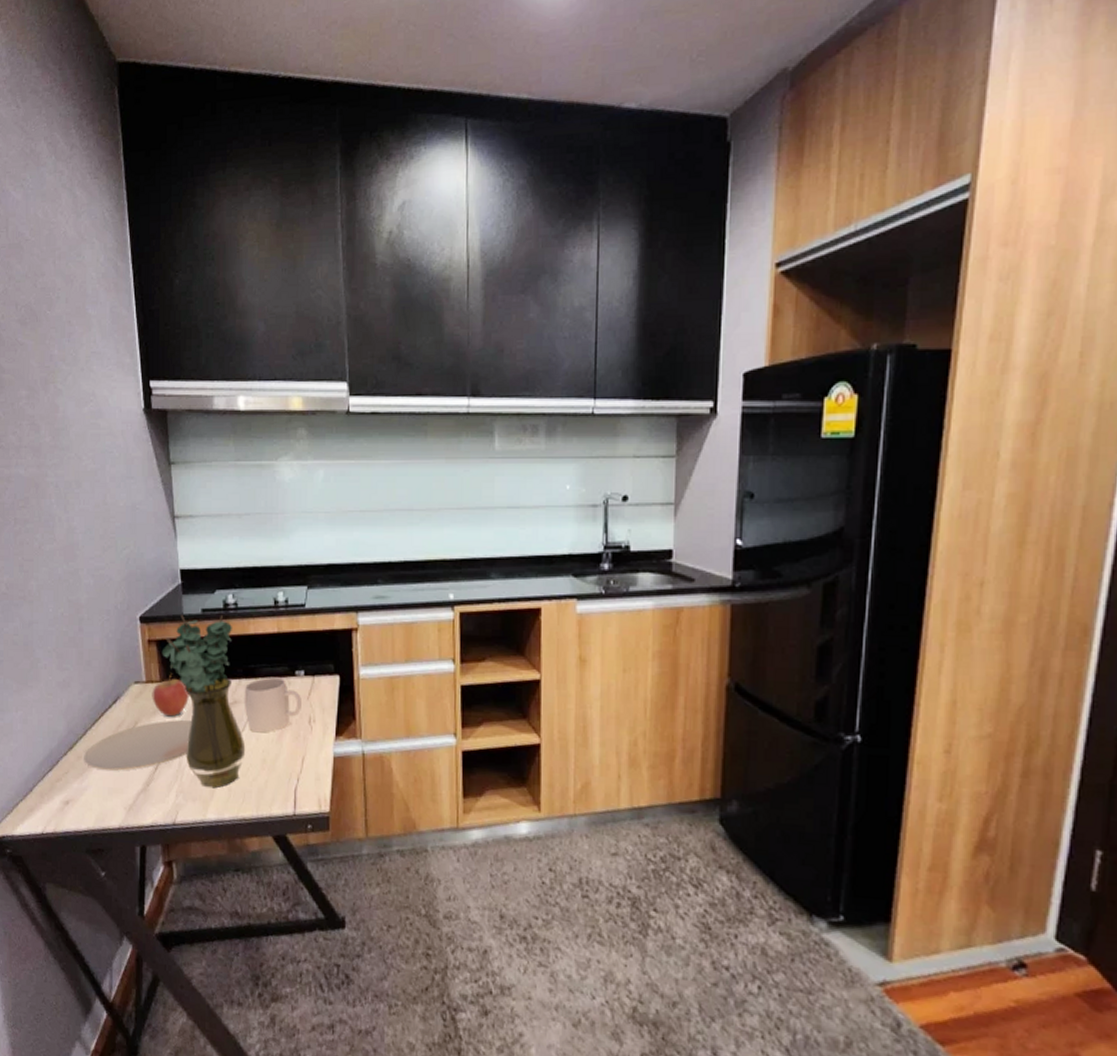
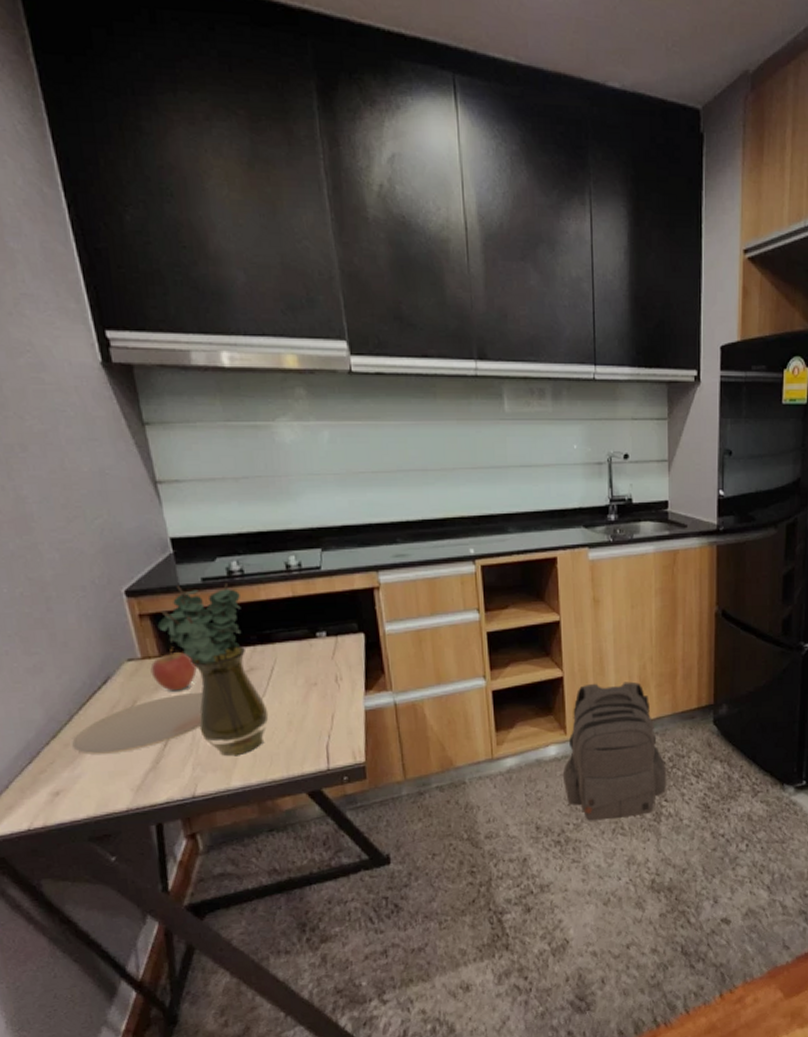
mug: present [244,677,301,733] -> none [260,640,326,697]
backpack: none [533,755,657,923] -> present [562,681,666,821]

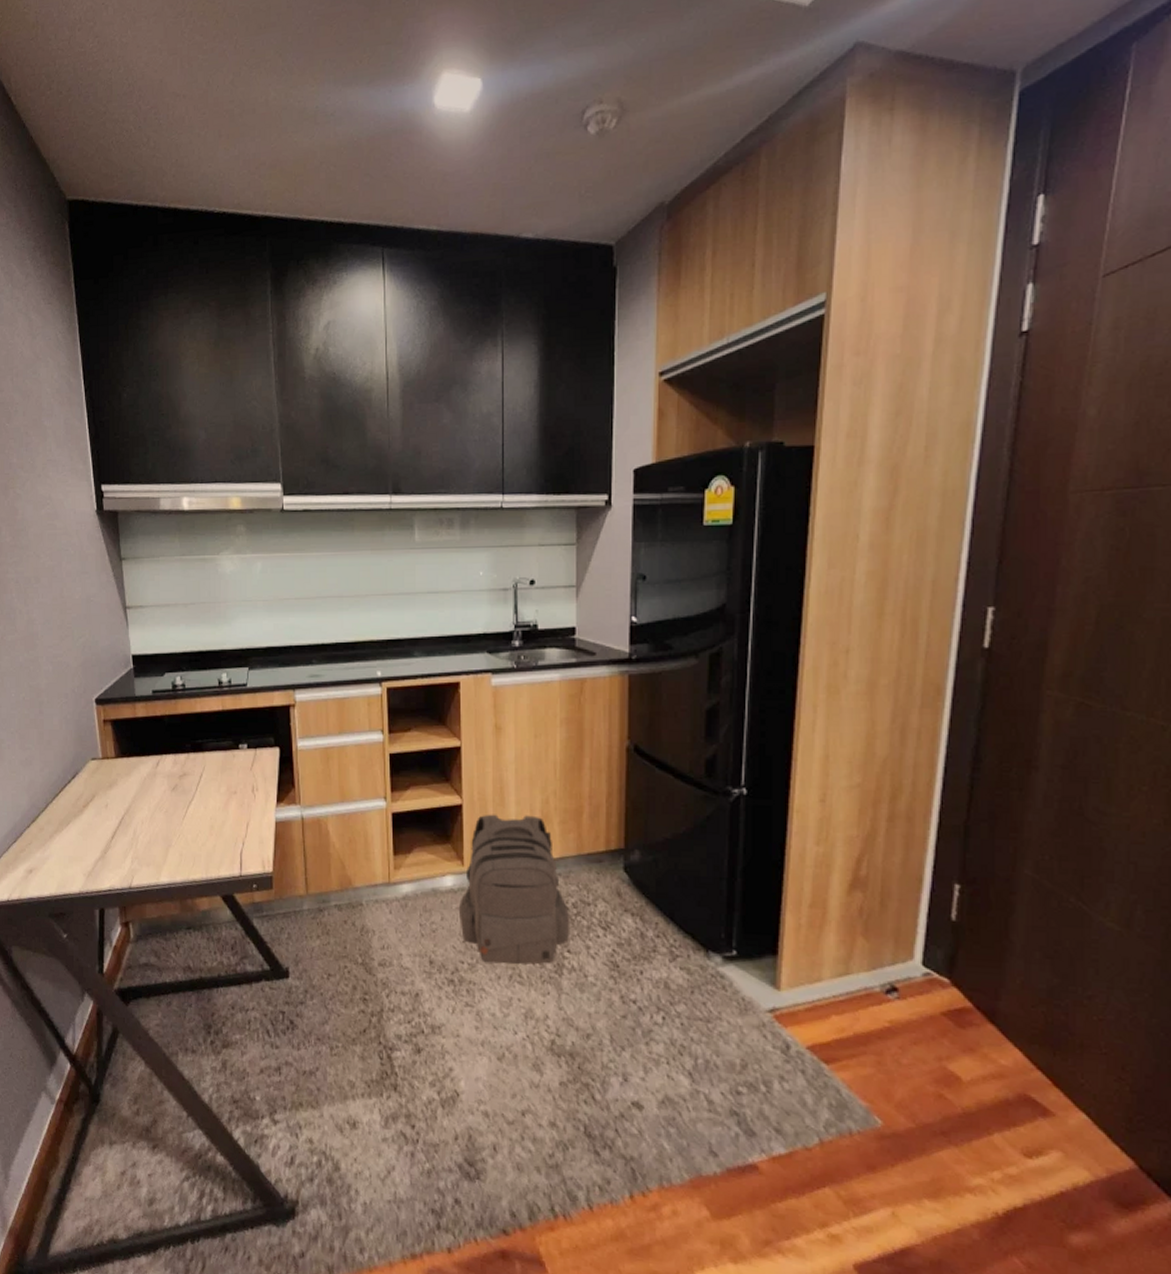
plate: present [72,691,203,755] -> none [46,791,145,841]
fruit: present [150,646,197,691] -> none [108,750,142,790]
vase: present [157,583,269,757] -> none [116,695,195,854]

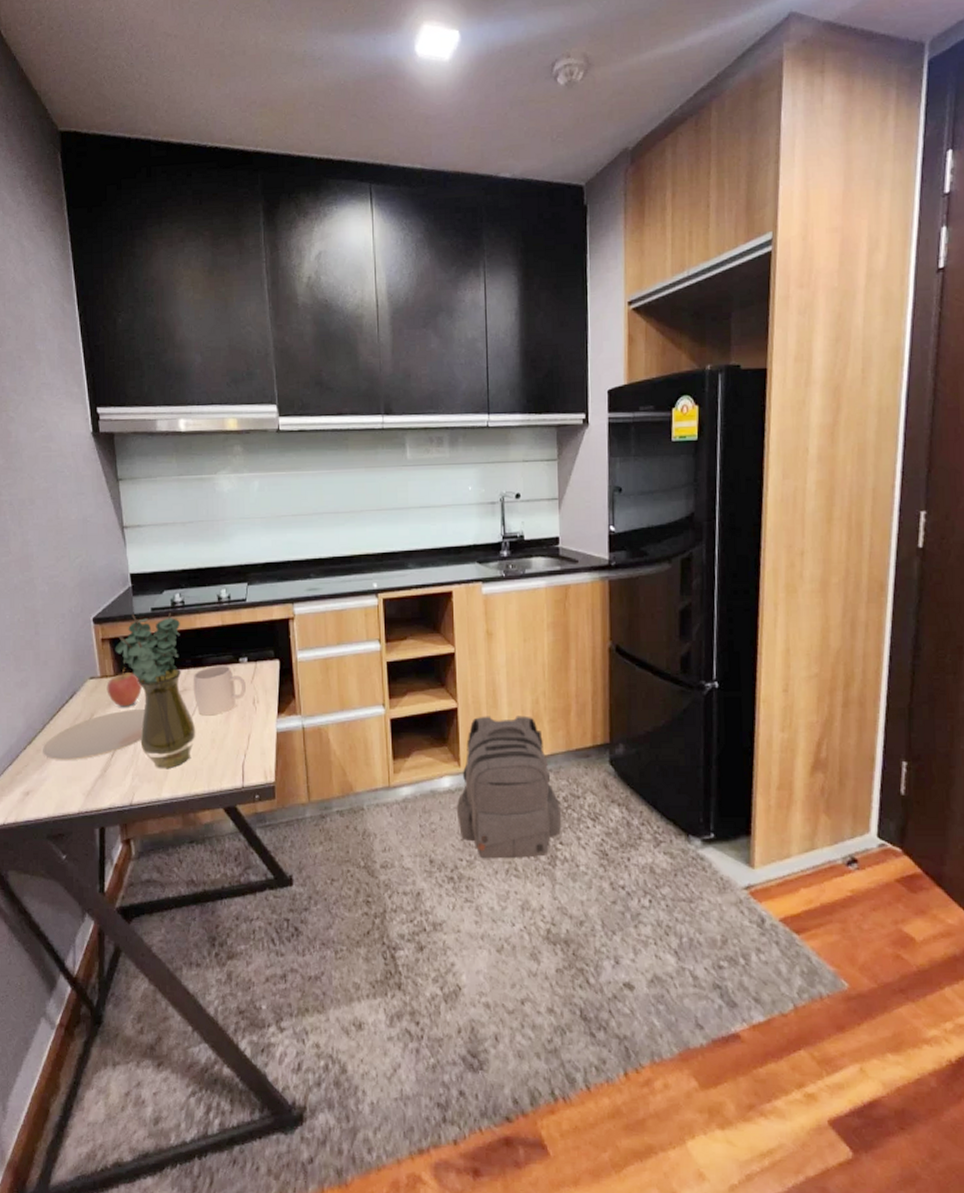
plate: none [46,791,145,841] -> present [43,708,145,761]
fruit: none [108,750,142,790] -> present [106,667,142,707]
vase: none [116,695,195,854] -> present [115,612,196,769]
mug: none [192,750,245,802] -> present [193,665,246,716]

